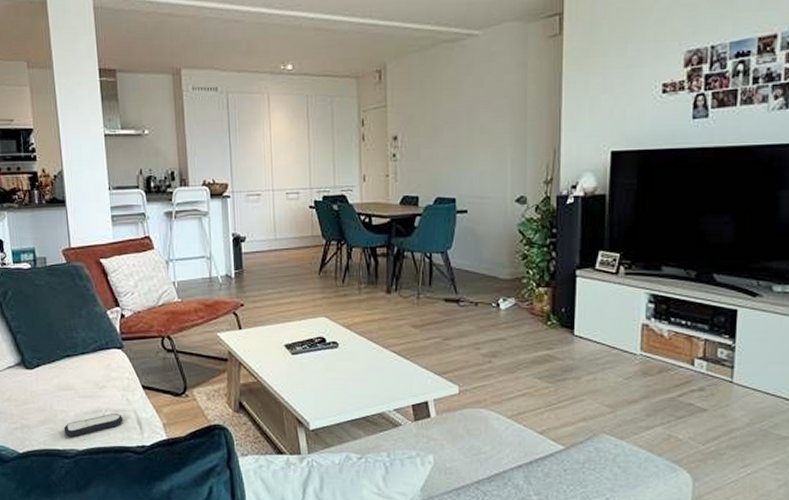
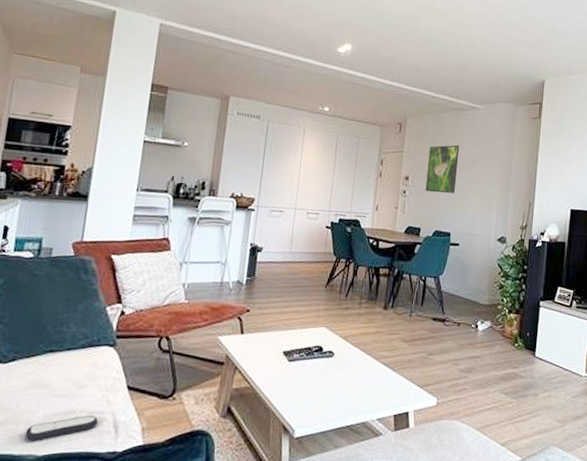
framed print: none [418,87,457,152] -> present [425,145,460,193]

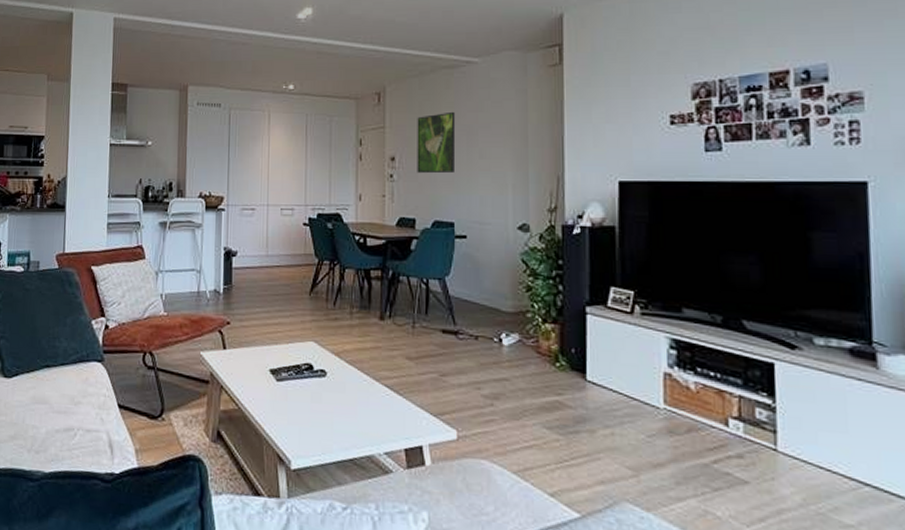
remote control: present [24,416,99,442] -> none [32,433,95,458]

